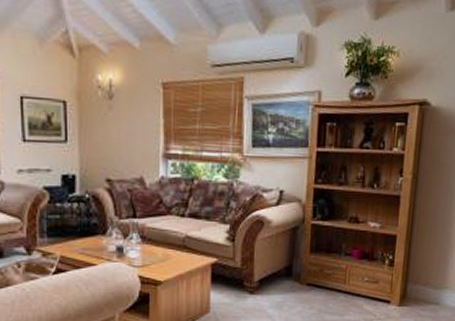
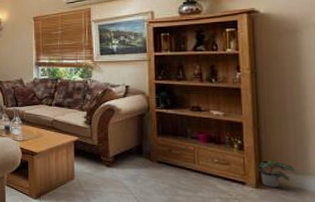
potted plant: none [401,275,436,304] -> present [255,159,296,188]

